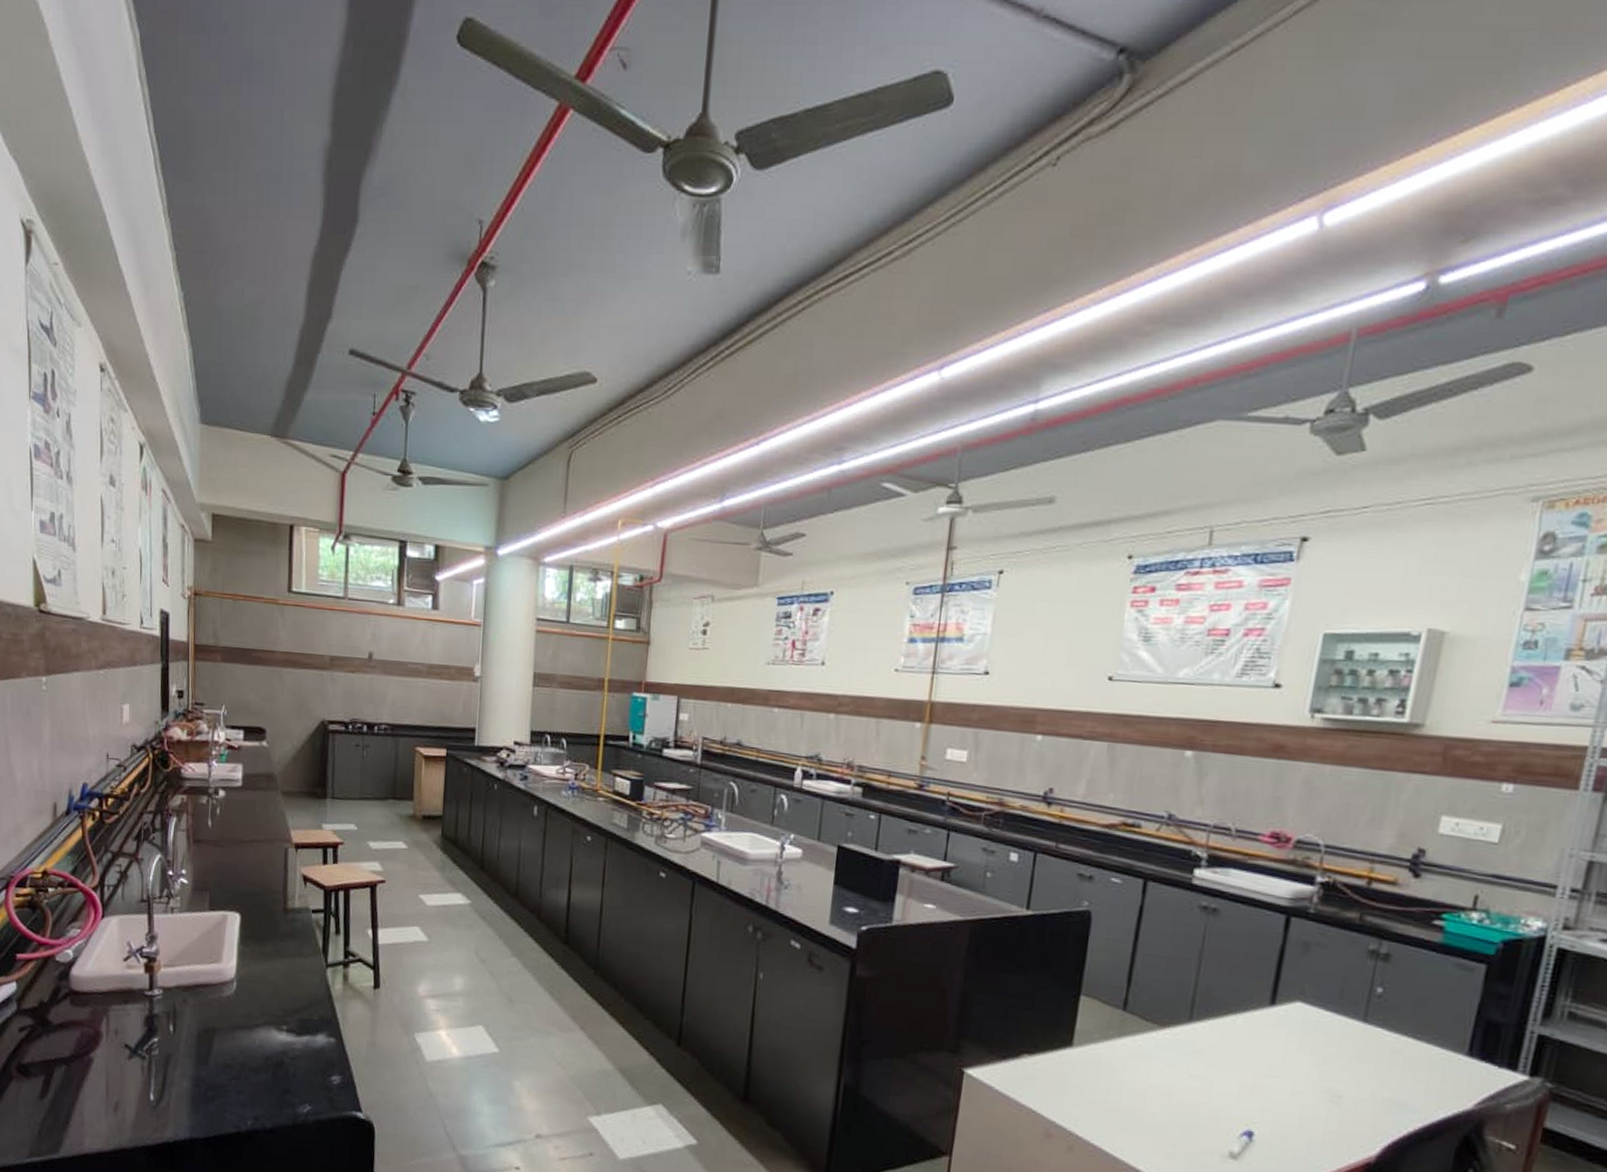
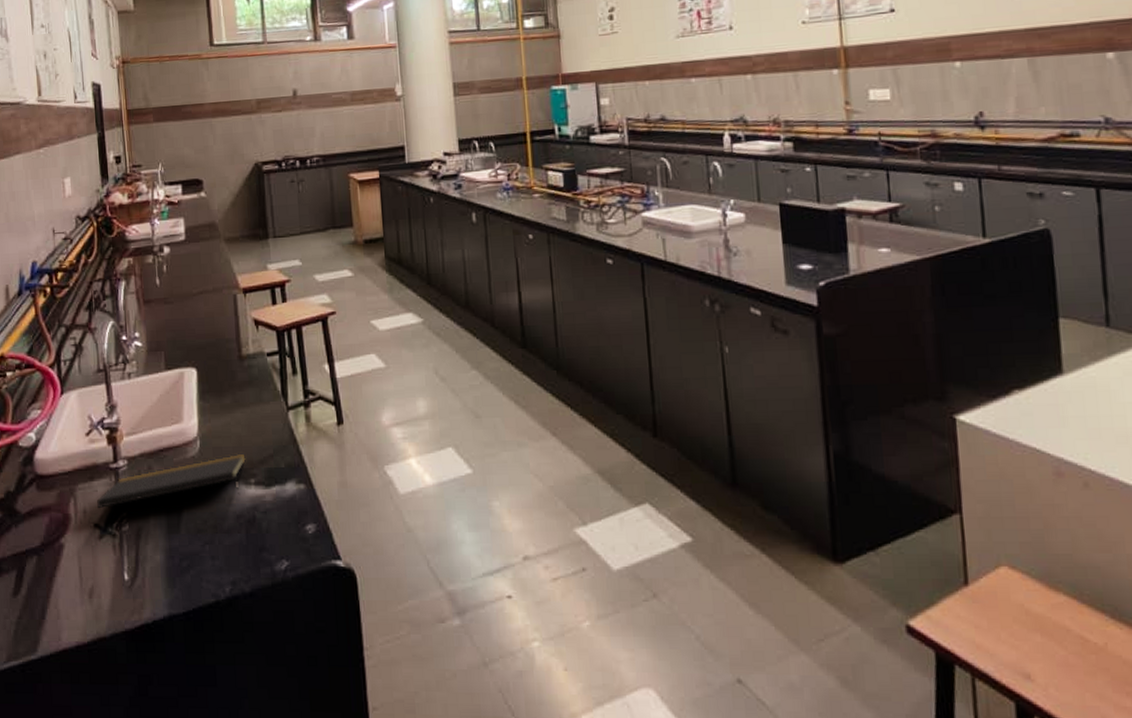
notepad: none [129,1000,280,1039] -> present [97,453,246,509]

